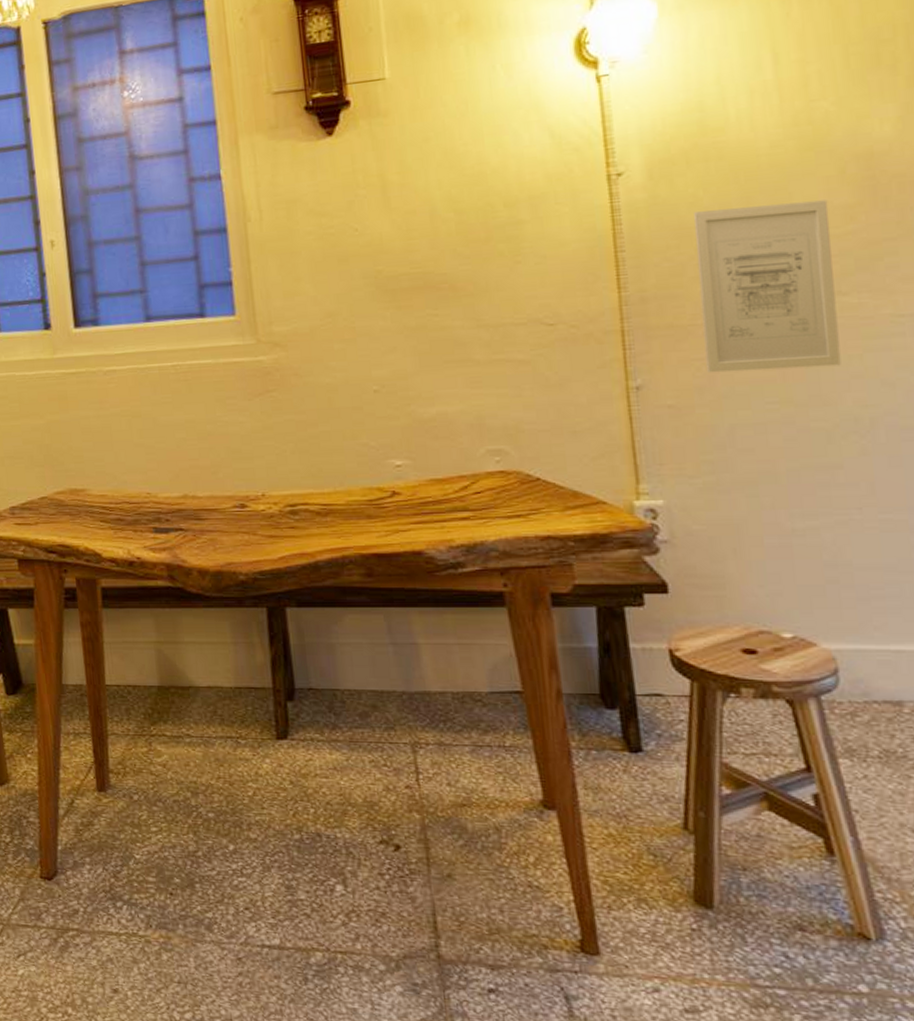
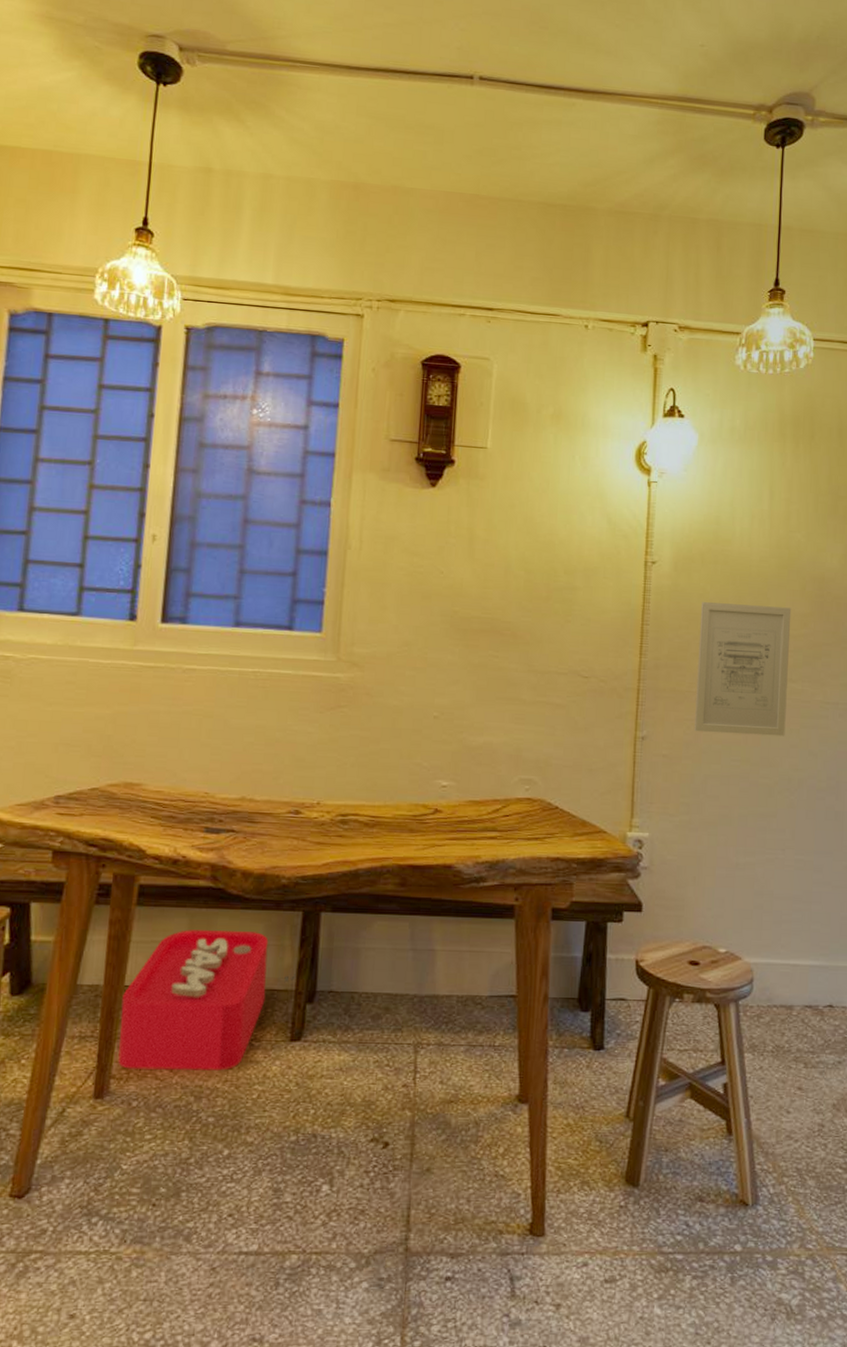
storage bin: none [105,630,272,768] -> present [118,930,296,1071]

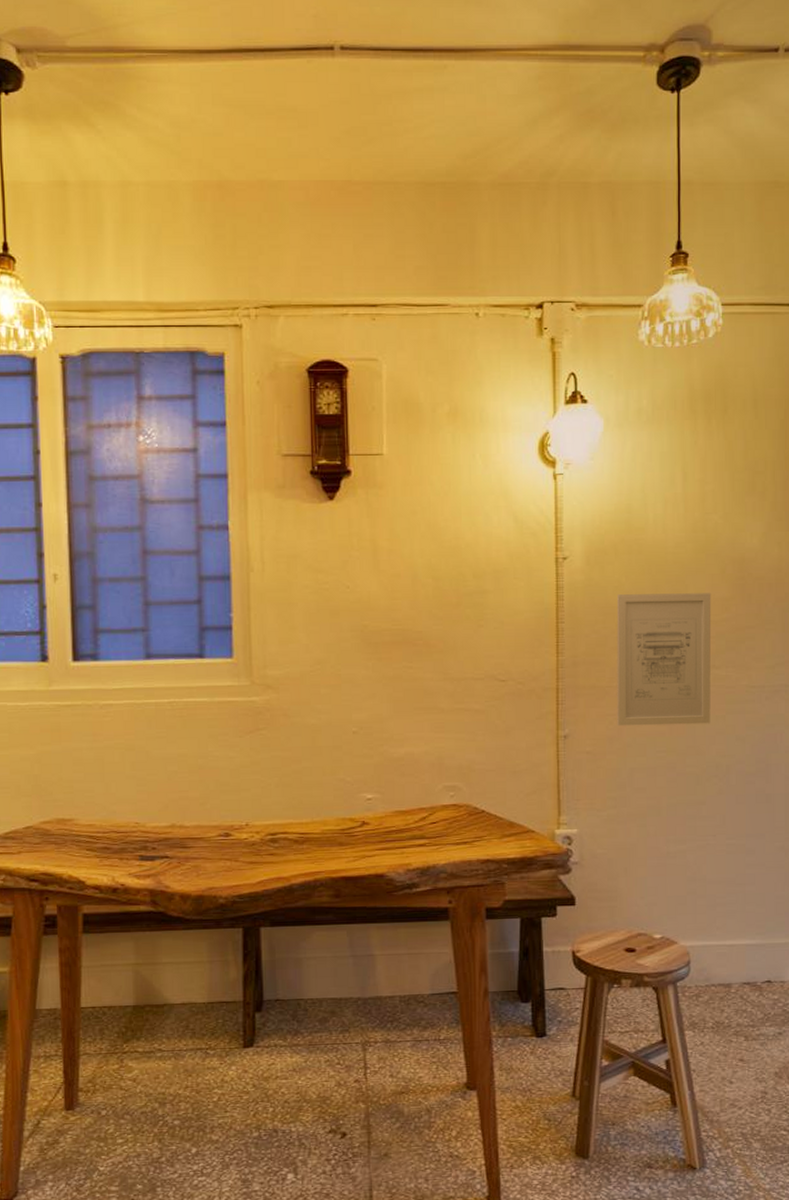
storage bin: present [118,930,296,1071] -> none [80,950,243,1082]

